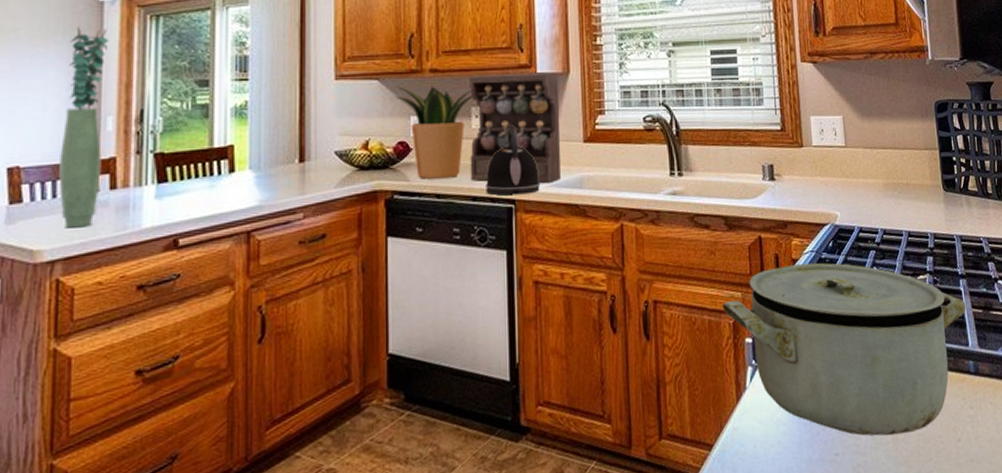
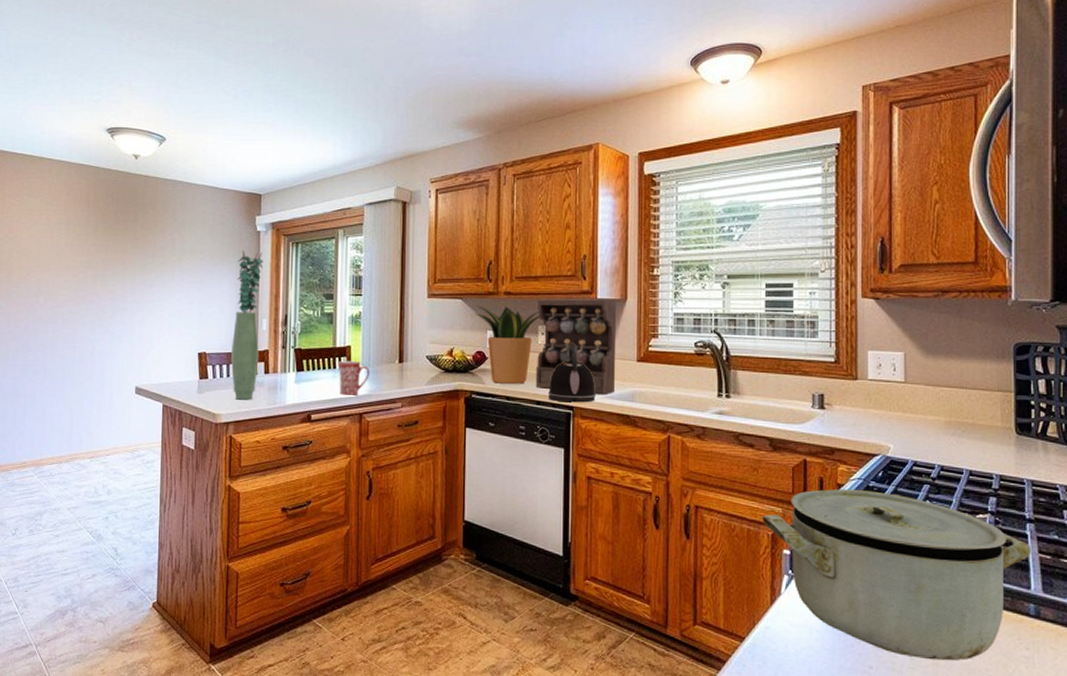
mug: none [216,163,260,211] -> present [338,360,370,397]

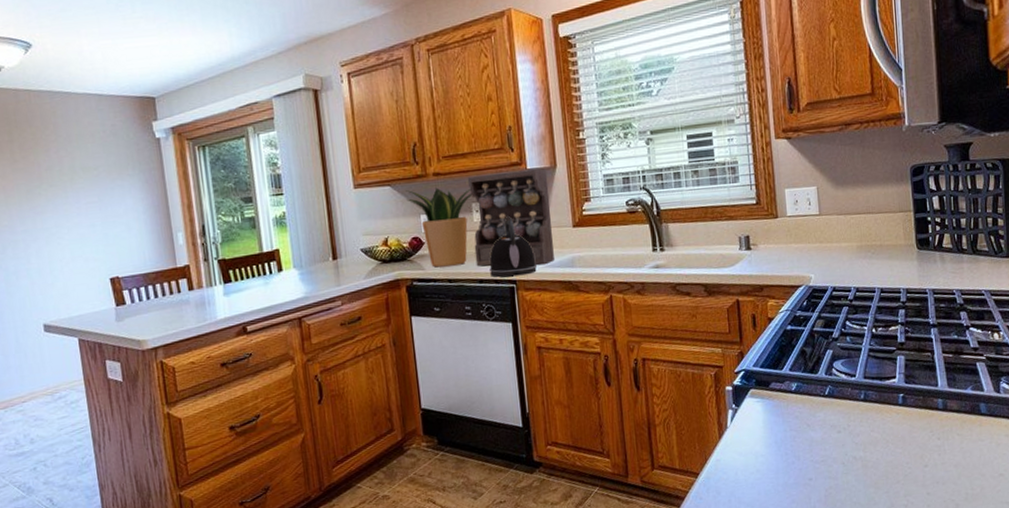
vase: present [231,251,264,400] -> none [139,160,181,322]
mug: present [338,360,370,397] -> none [267,263,304,303]
cooking pot: present [762,488,1032,661] -> none [704,319,937,464]

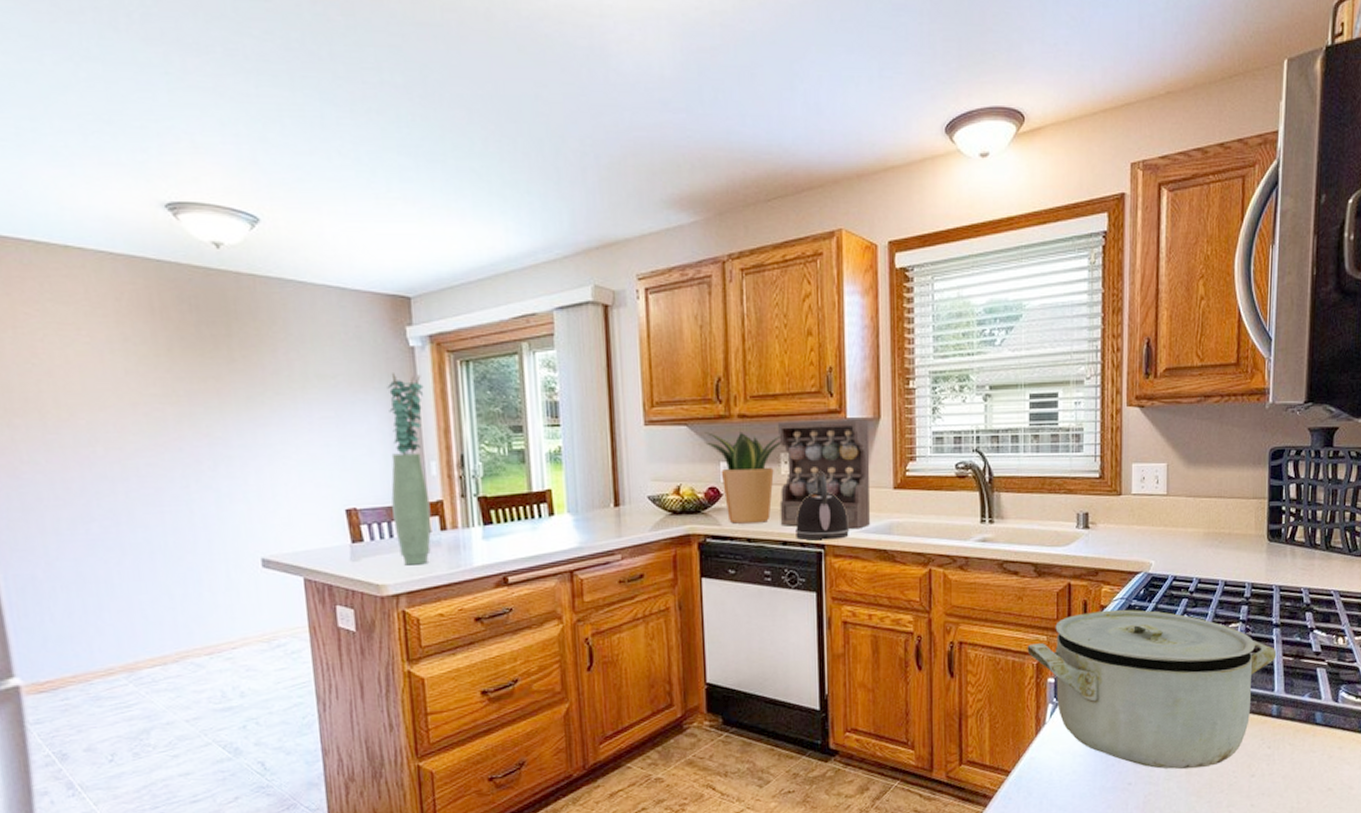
vase: none [139,160,181,322] -> present [387,373,432,566]
cooking pot: none [704,319,937,464] -> present [1027,609,1277,770]

